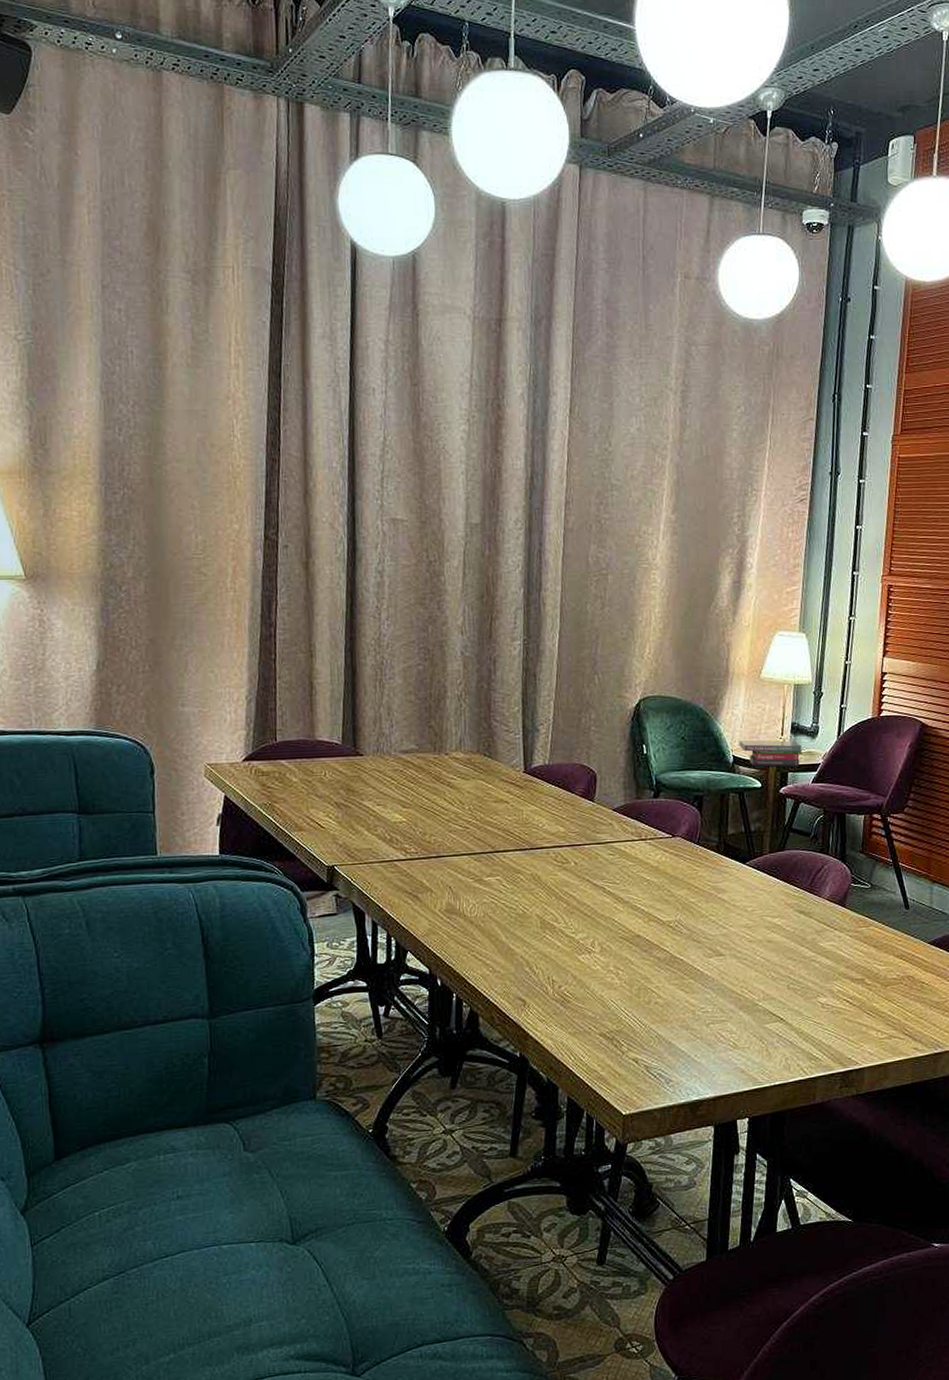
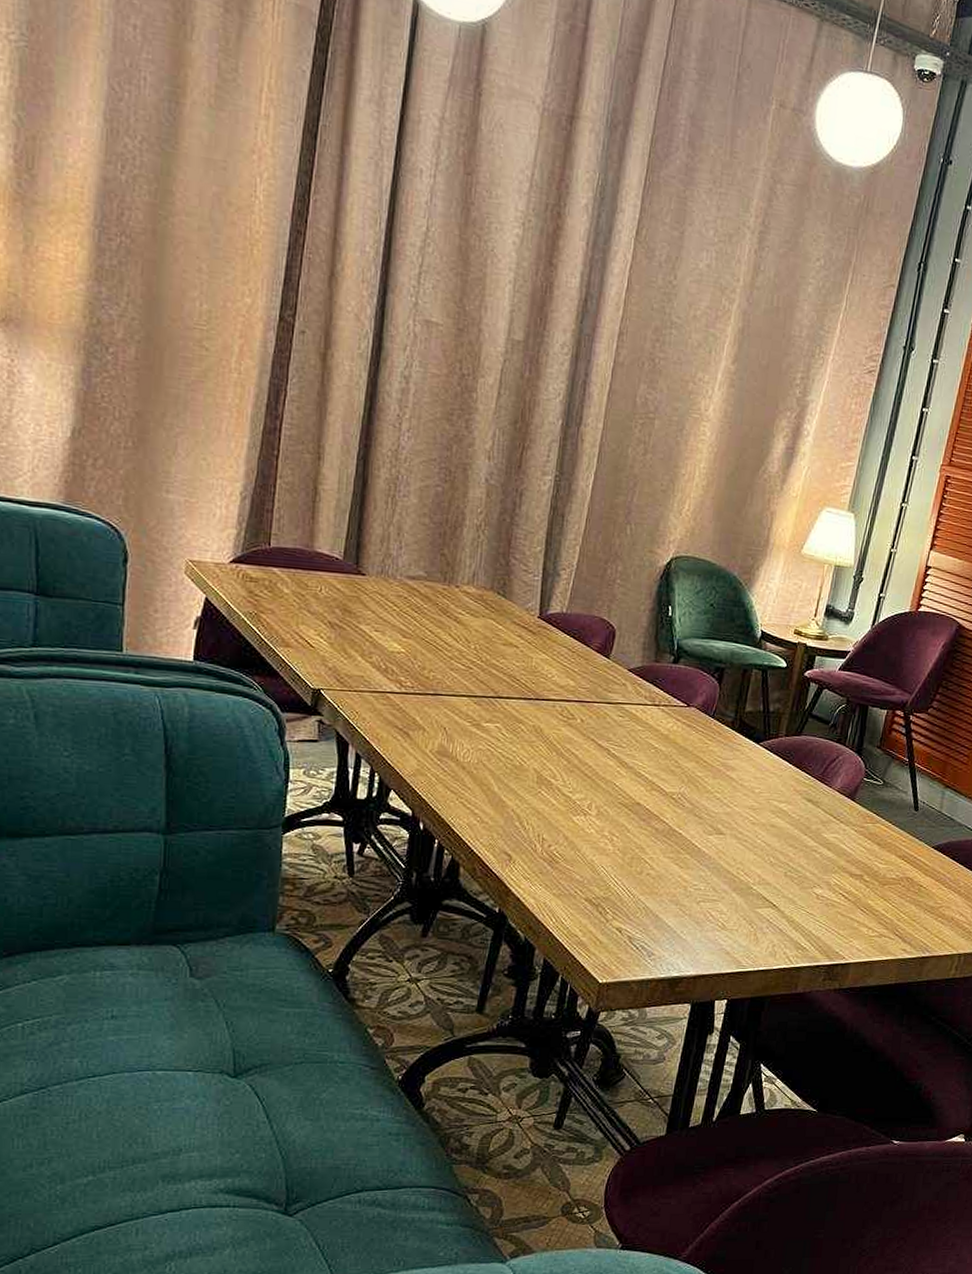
books: present [739,739,802,768] -> none [769,615,834,652]

